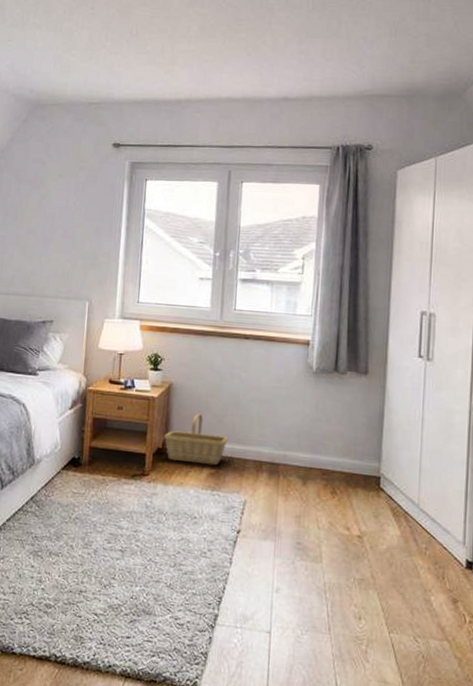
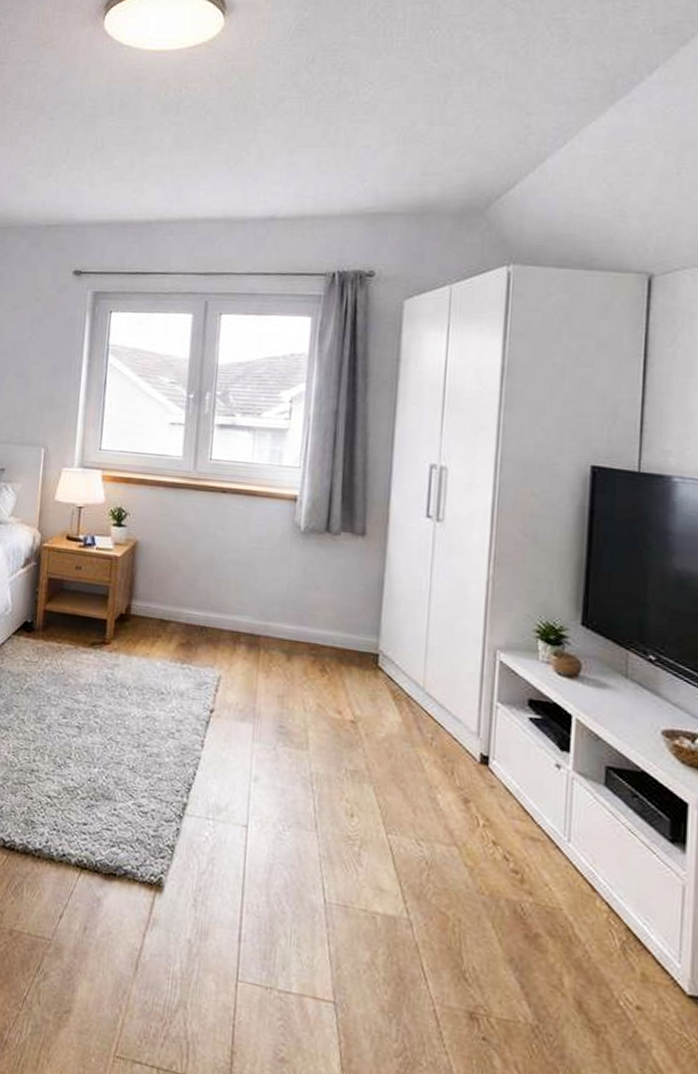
basket: present [163,414,229,466] -> none [127,576,202,636]

